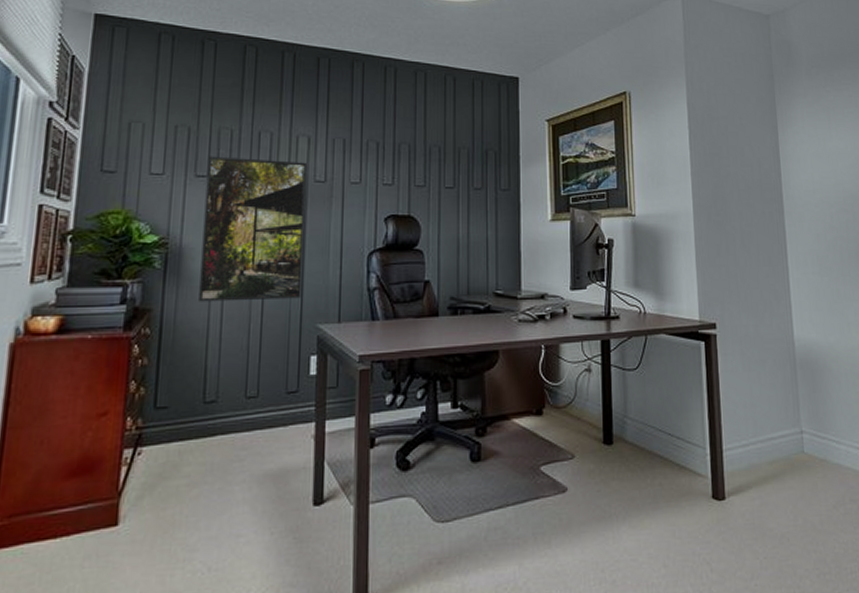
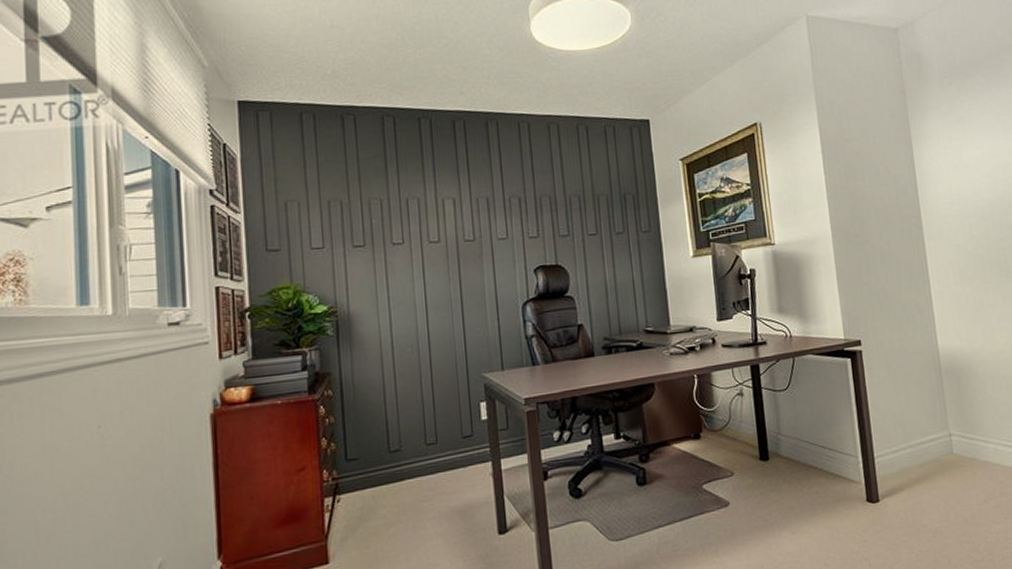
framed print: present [199,156,306,302] -> none [362,223,465,363]

